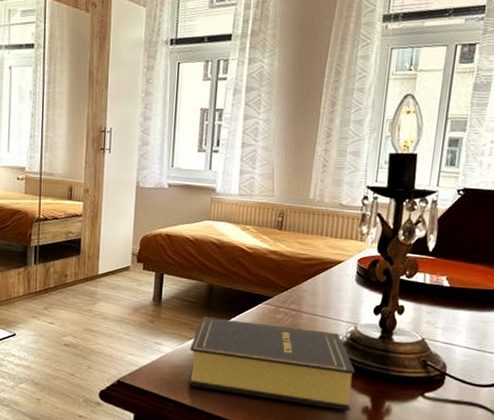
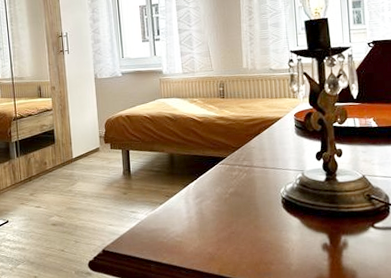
book: present [187,317,356,411] -> none [157,180,312,250]

